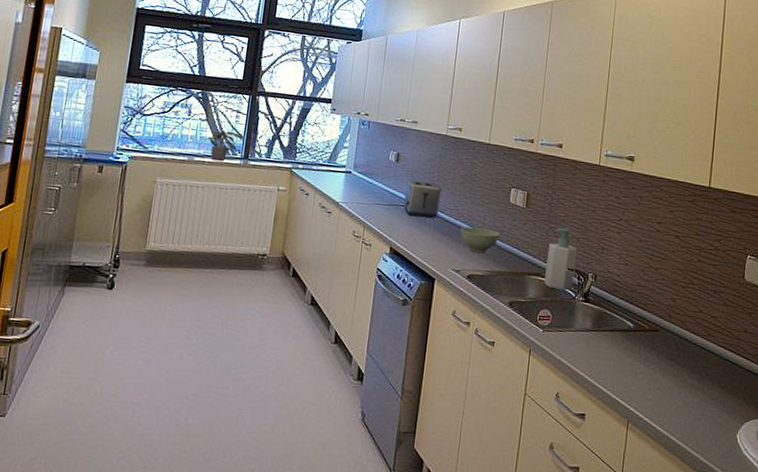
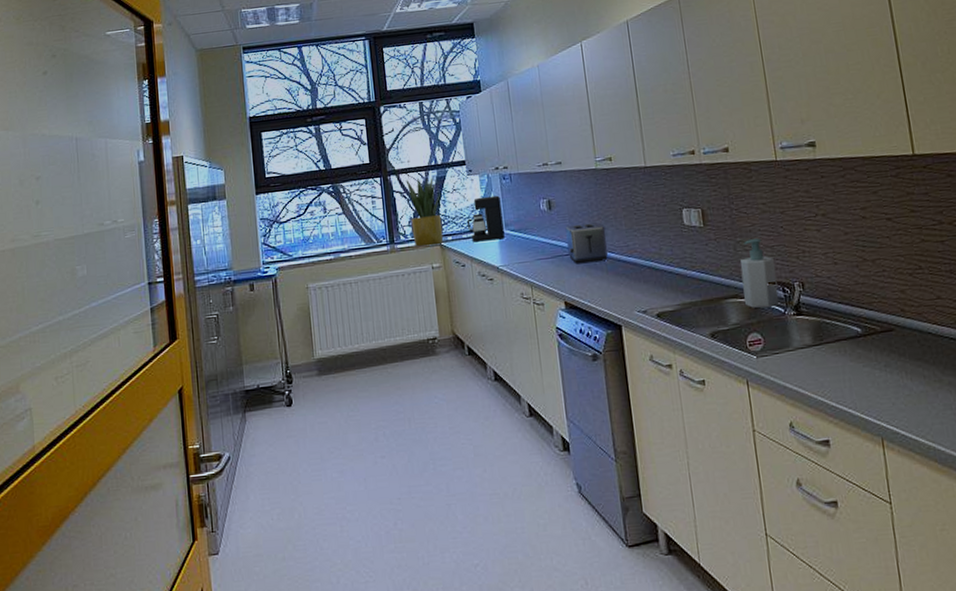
potted plant: present [204,130,243,162] -> none [346,218,385,253]
planter: none [267,103,303,170] -> present [405,177,444,247]
coffee maker: none [319,135,355,180] -> present [466,195,505,244]
bowl: present [460,227,501,254] -> none [637,259,683,288]

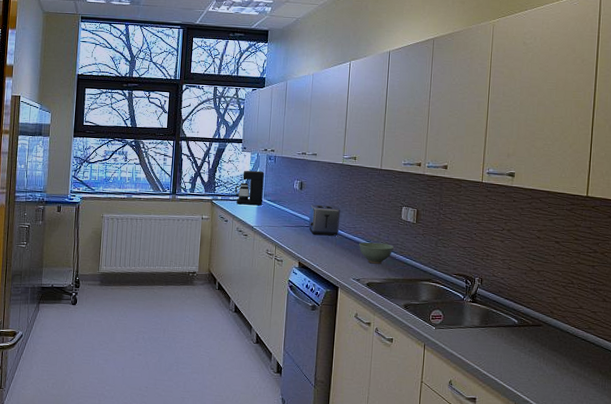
planter: present [405,177,444,247] -> none [191,146,219,201]
bowl: none [637,259,683,288] -> present [359,242,395,264]
soap bottle: present [739,238,779,309] -> none [434,239,465,293]

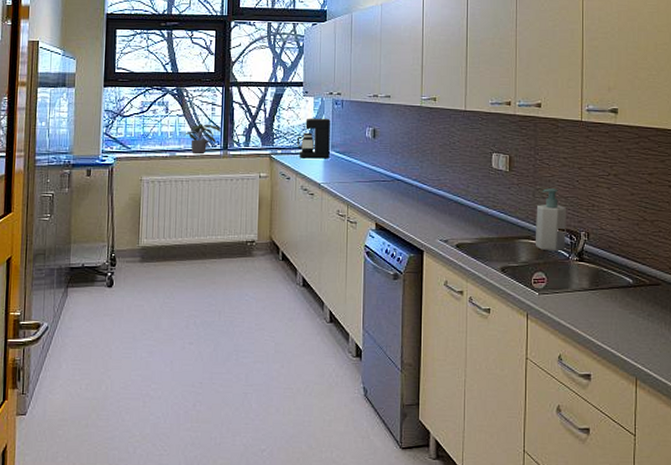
potted plant: none [139,171,171,198] -> present [183,123,221,155]
toaster: present [309,204,341,236] -> none [385,154,422,190]
bowl: present [359,242,395,264] -> none [445,196,486,222]
soap bottle: none [434,239,465,293] -> present [535,188,567,252]

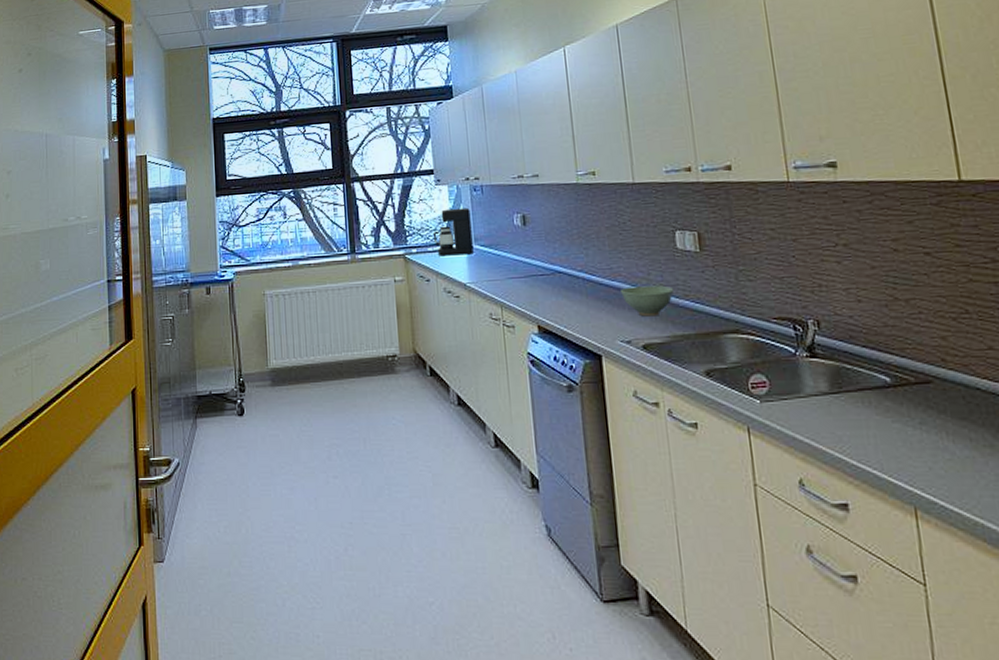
potted plant: present [183,123,221,155] -> none [305,226,346,262]
bowl: none [445,196,486,222] -> present [621,285,674,317]
soap bottle: present [535,188,567,252] -> none [742,268,789,347]

